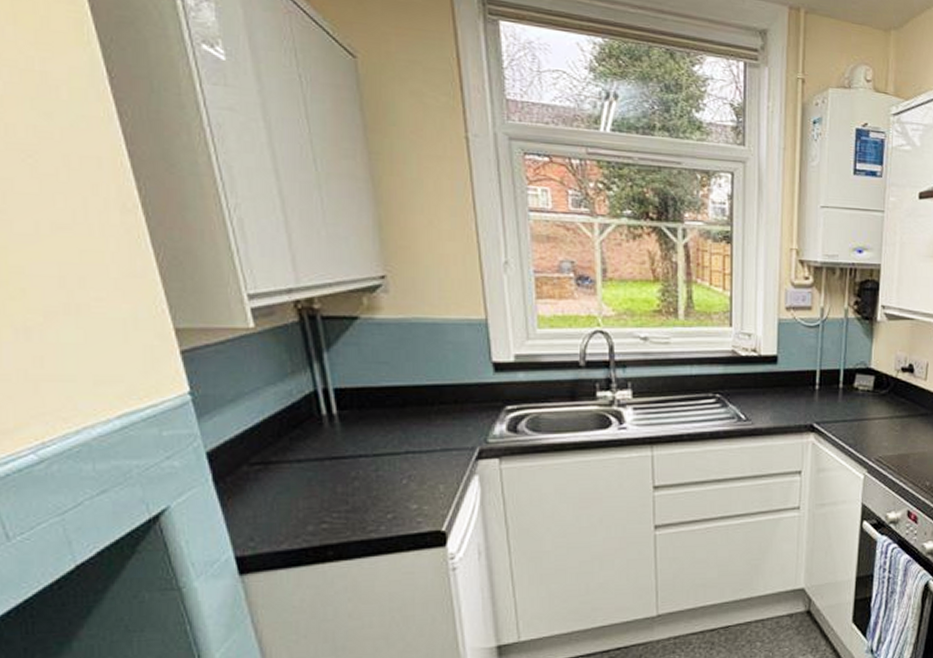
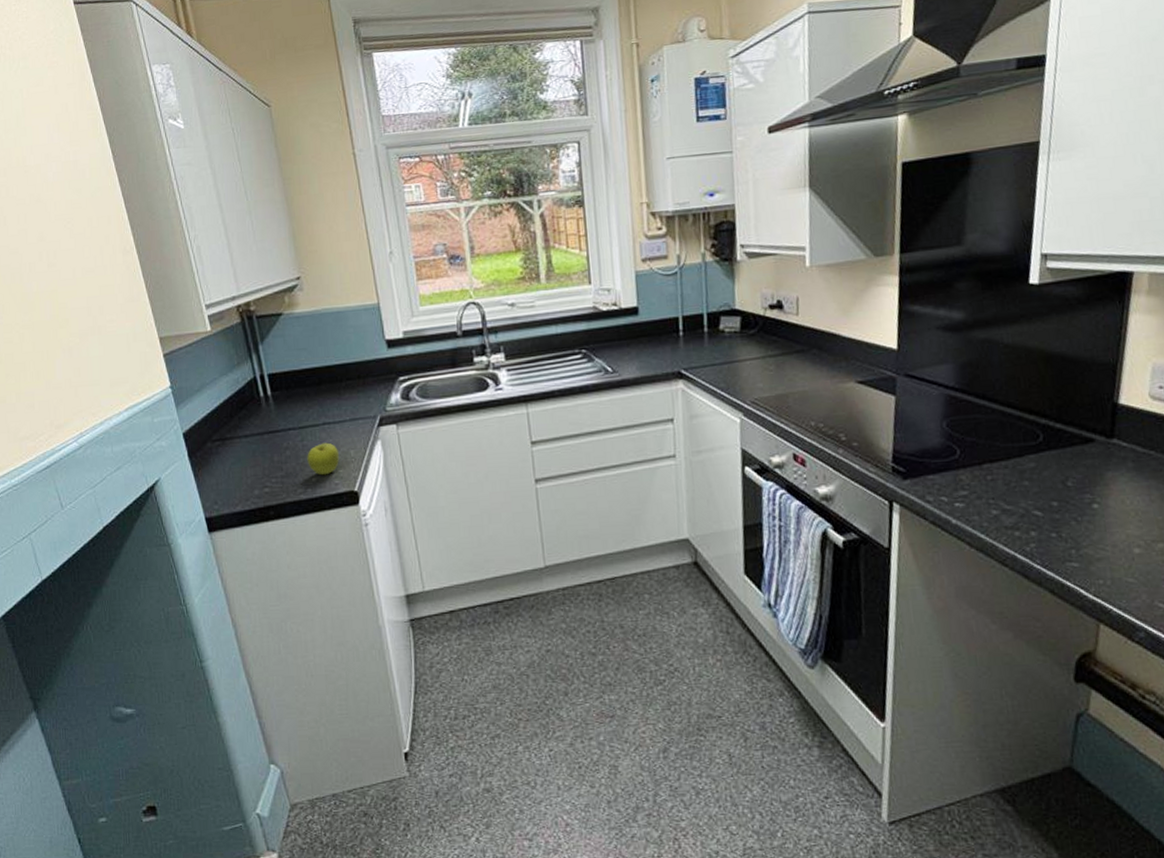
fruit: none [382,474,424,512] -> present [307,442,339,476]

